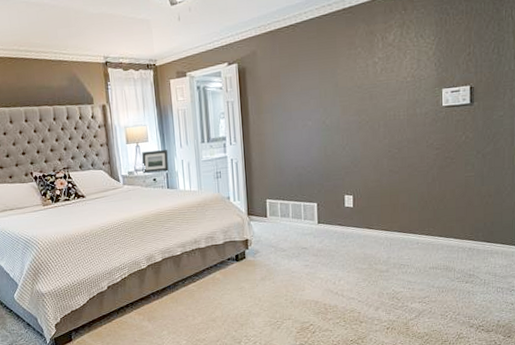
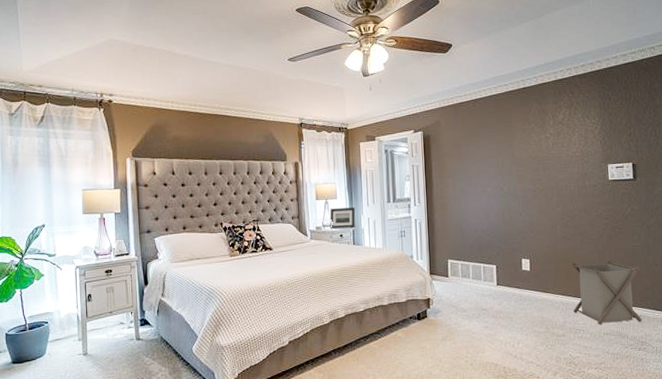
laundry basket: none [397,191,472,260] -> present [571,259,642,326]

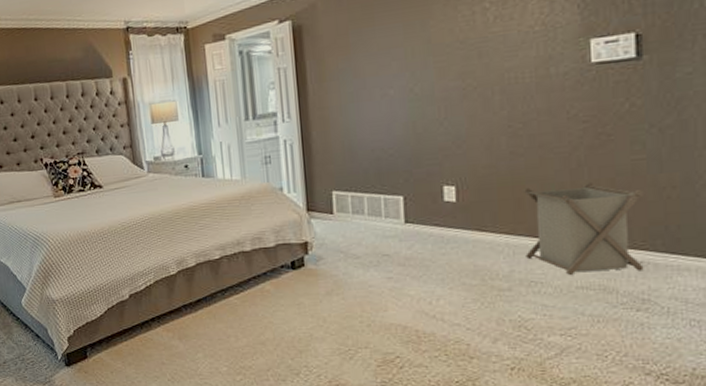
picture frame: present [329,207,356,229] -> none [170,129,204,159]

